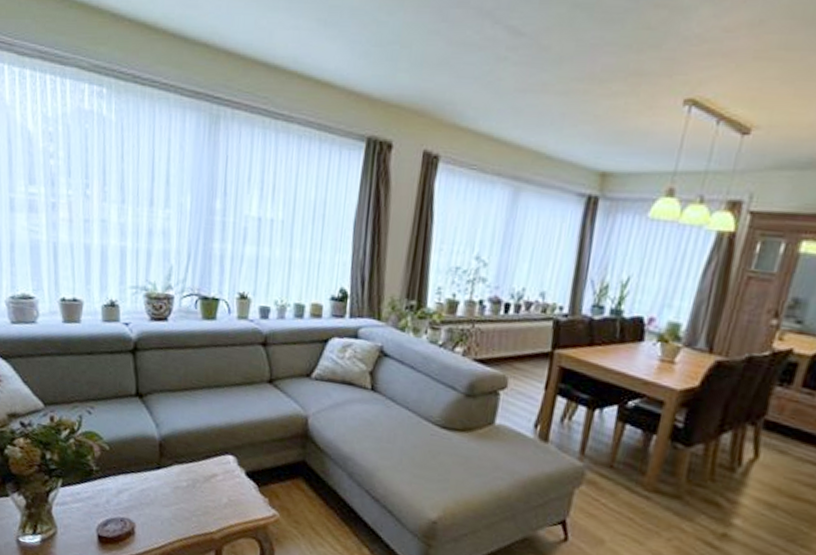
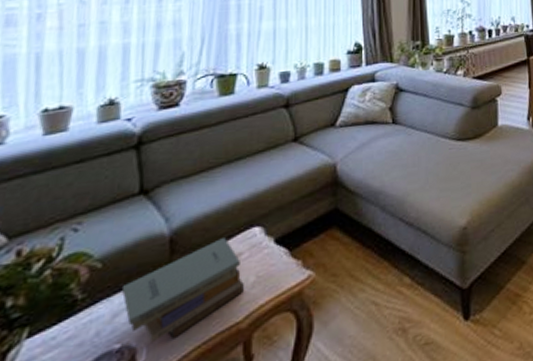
books: none [123,456,219,527] -> present [121,238,245,343]

